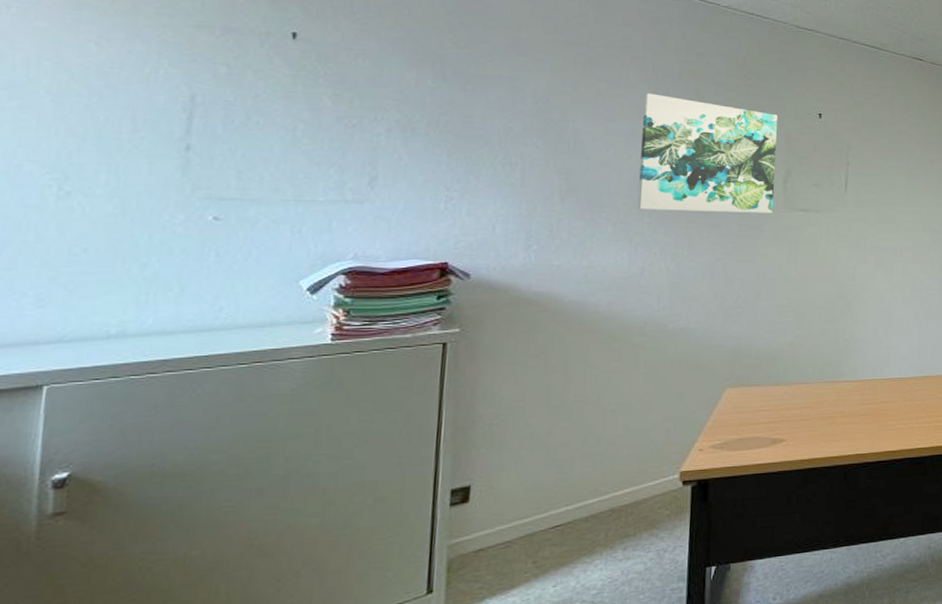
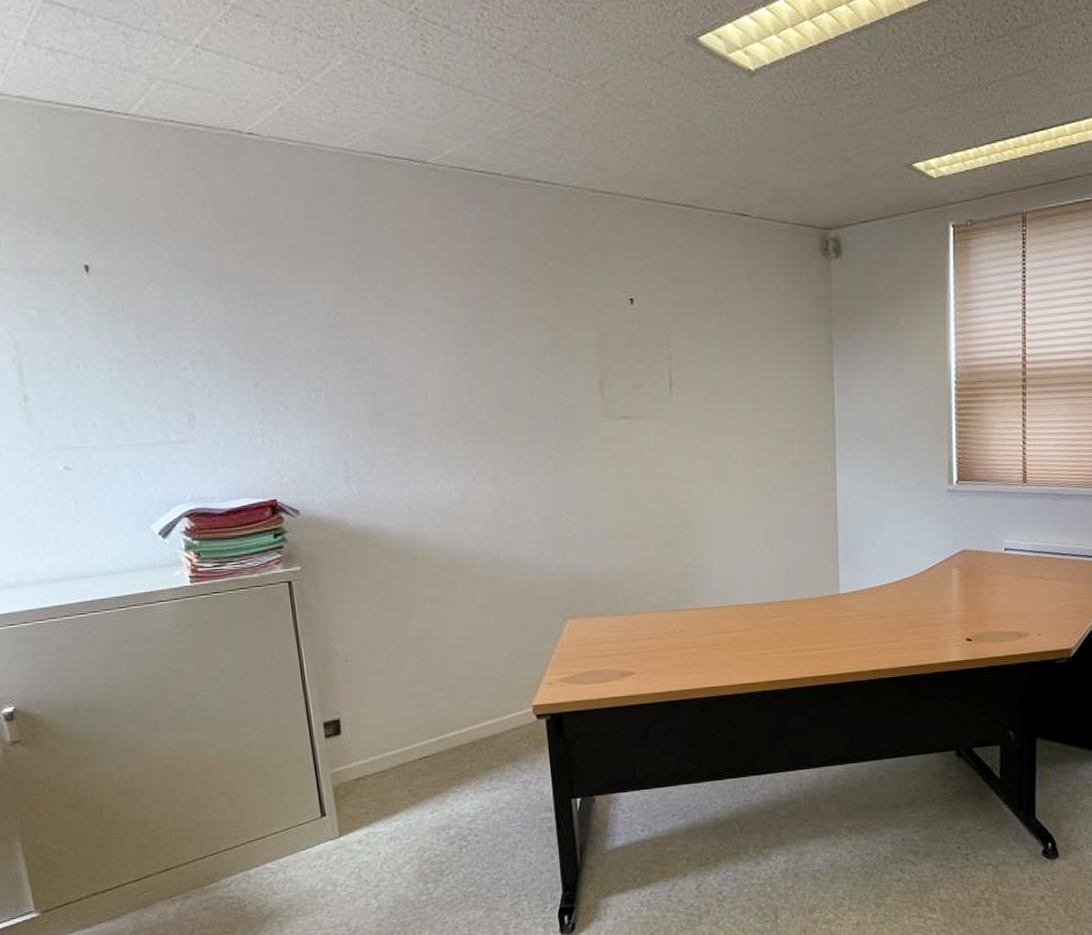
wall art: present [638,93,777,213] -> none [435,294,592,430]

